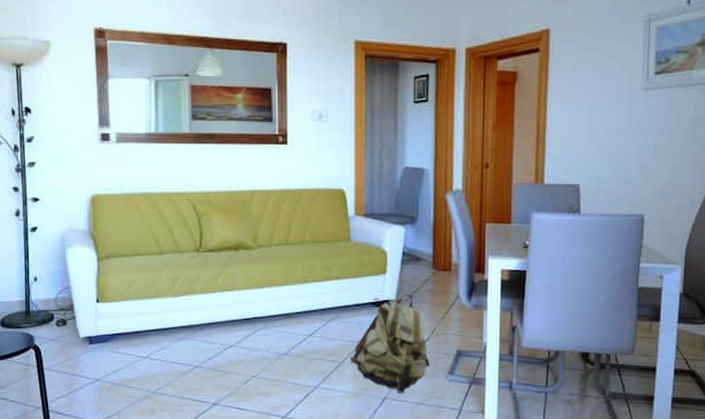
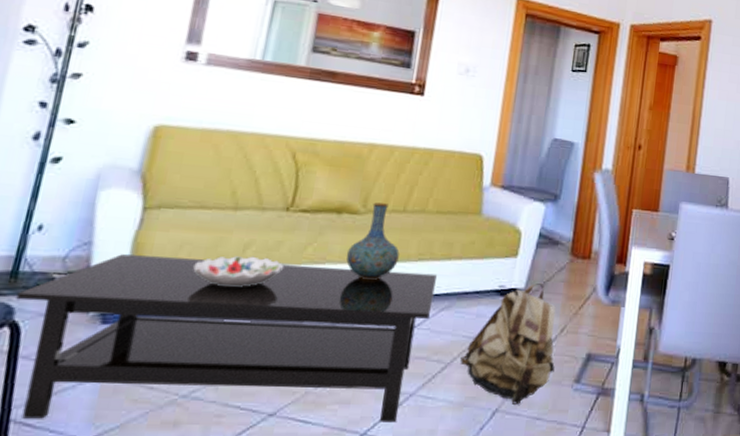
coffee table: none [33,293,322,409] -> present [16,254,438,423]
decorative bowl: none [140,288,204,313] -> present [193,256,284,288]
vase: none [248,239,289,300] -> present [346,202,400,280]

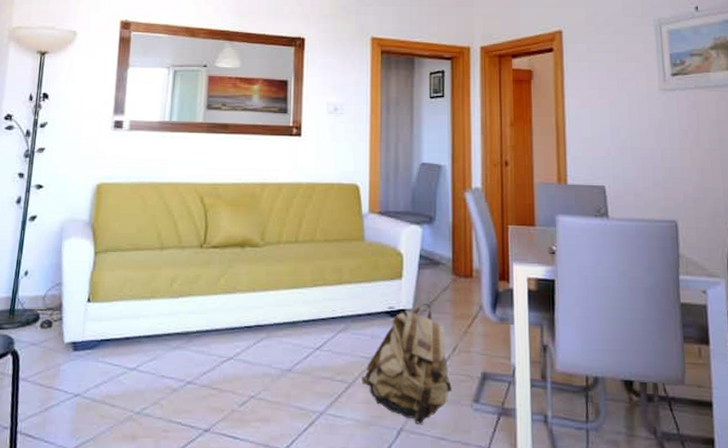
coffee table: present [16,254,438,423] -> none [14,292,332,440]
decorative bowl: present [193,256,284,288] -> none [135,289,204,317]
vase: present [346,202,400,280] -> none [252,235,296,306]

